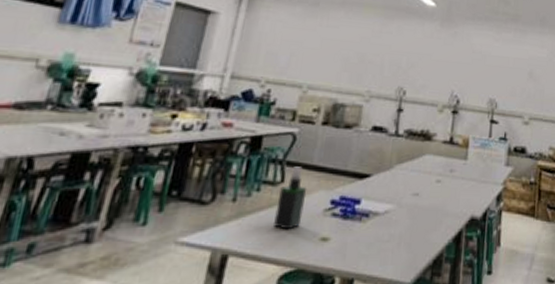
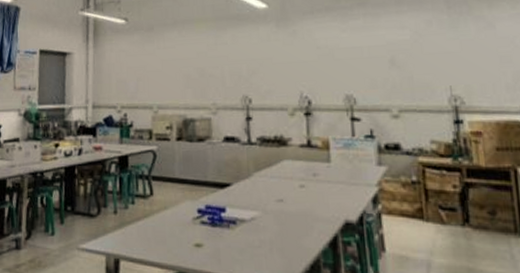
spray bottle: present [274,166,307,230] -> none [151,180,175,237]

